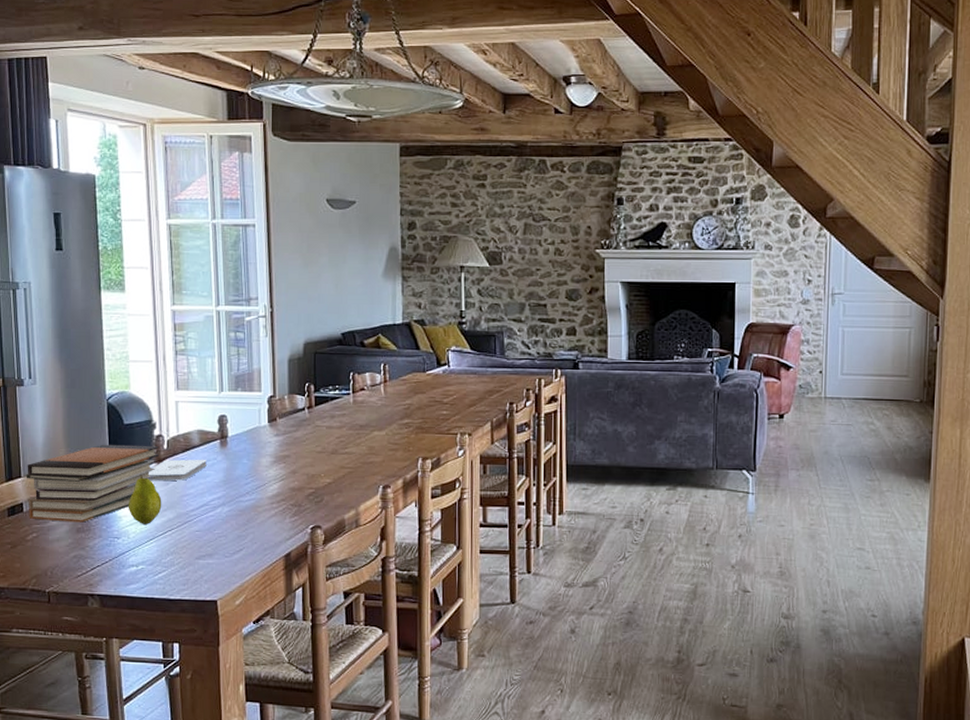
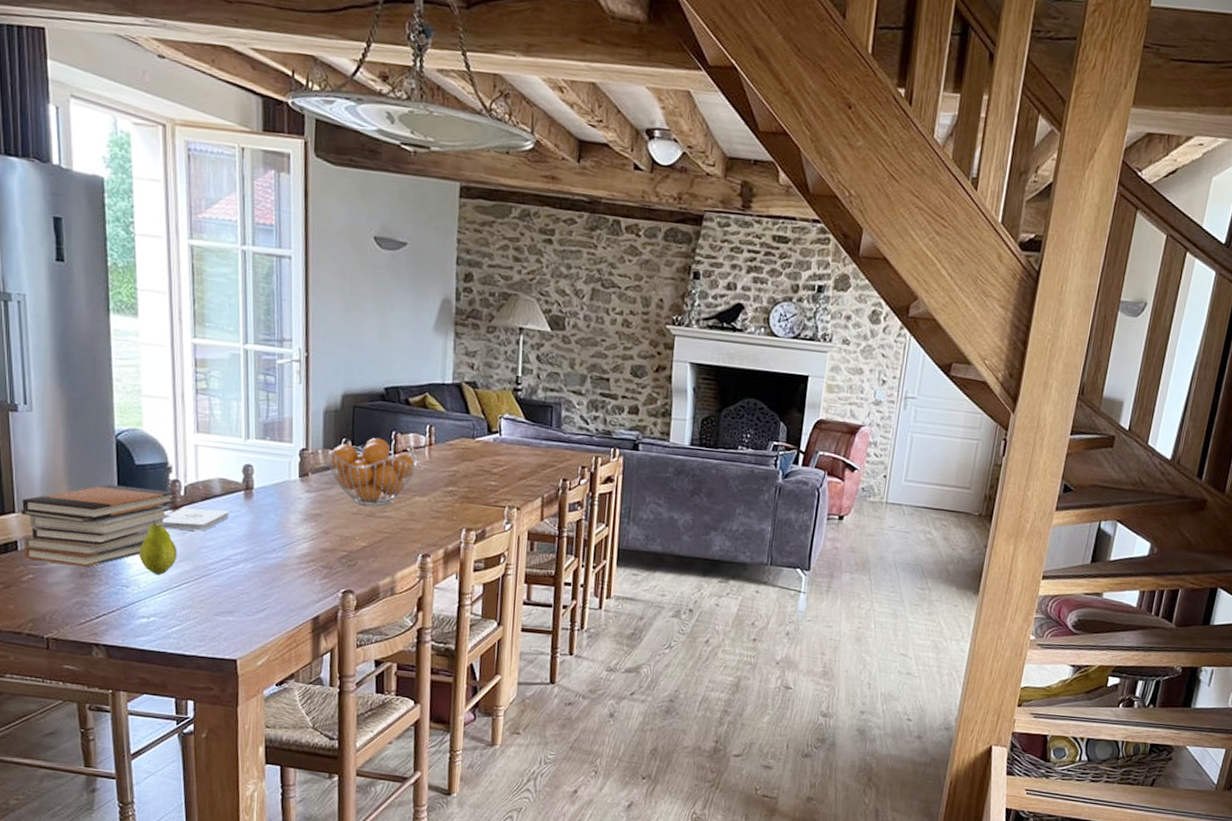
fruit basket: none [291,379,375,443] -> present [326,437,418,506]

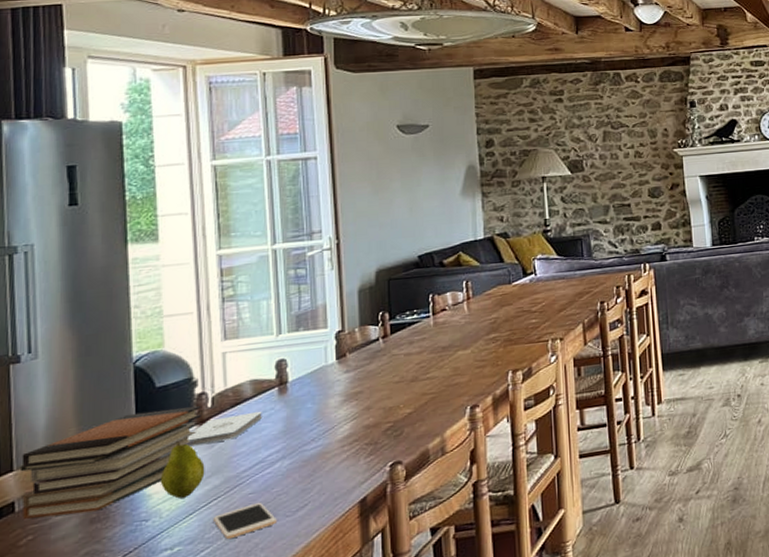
cell phone: none [183,595,239,623] -> present [212,501,277,540]
fruit basket: present [326,437,418,506] -> none [363,303,458,372]

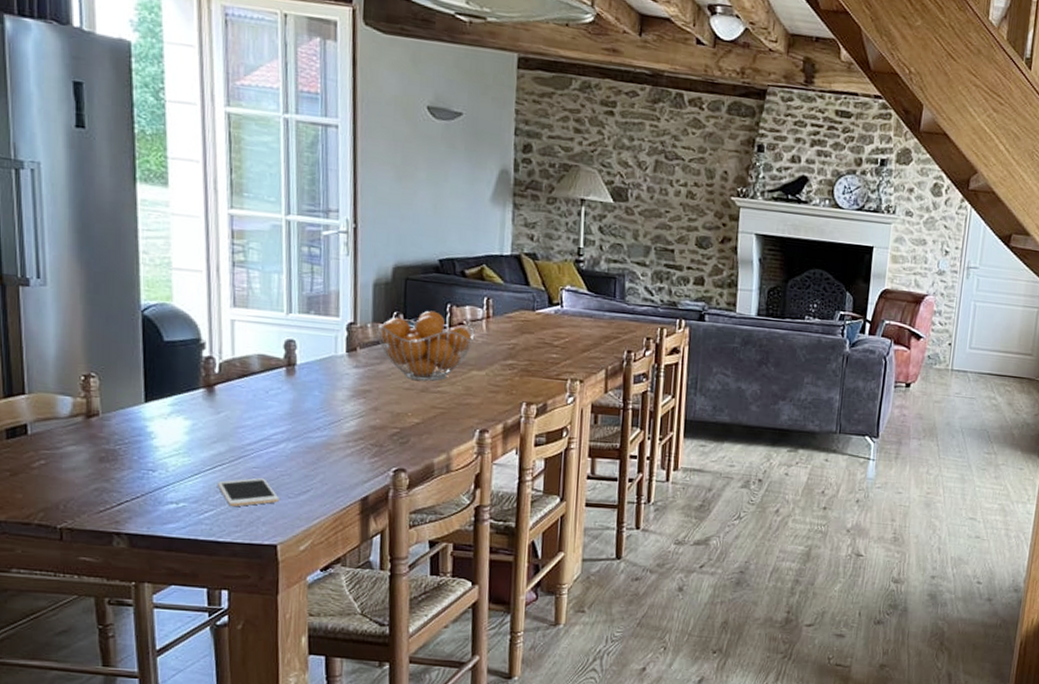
book stack: present [19,406,201,519] -> none [31,362,208,451]
fruit: present [160,441,205,499] -> none [166,400,211,457]
notepad: present [188,411,262,447] -> none [194,385,269,410]
fruit basket: none [363,303,458,372] -> present [375,310,475,381]

